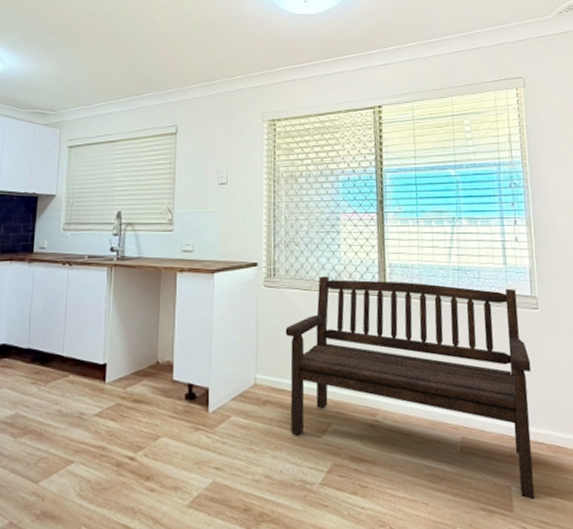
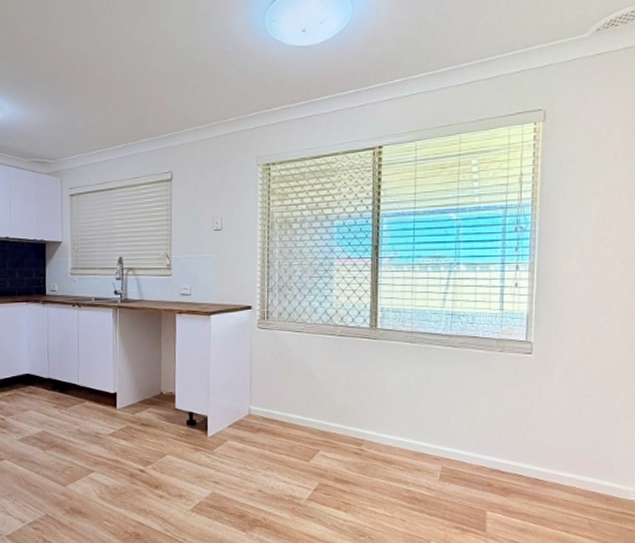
bench: present [285,276,534,500] -> none [277,319,518,523]

